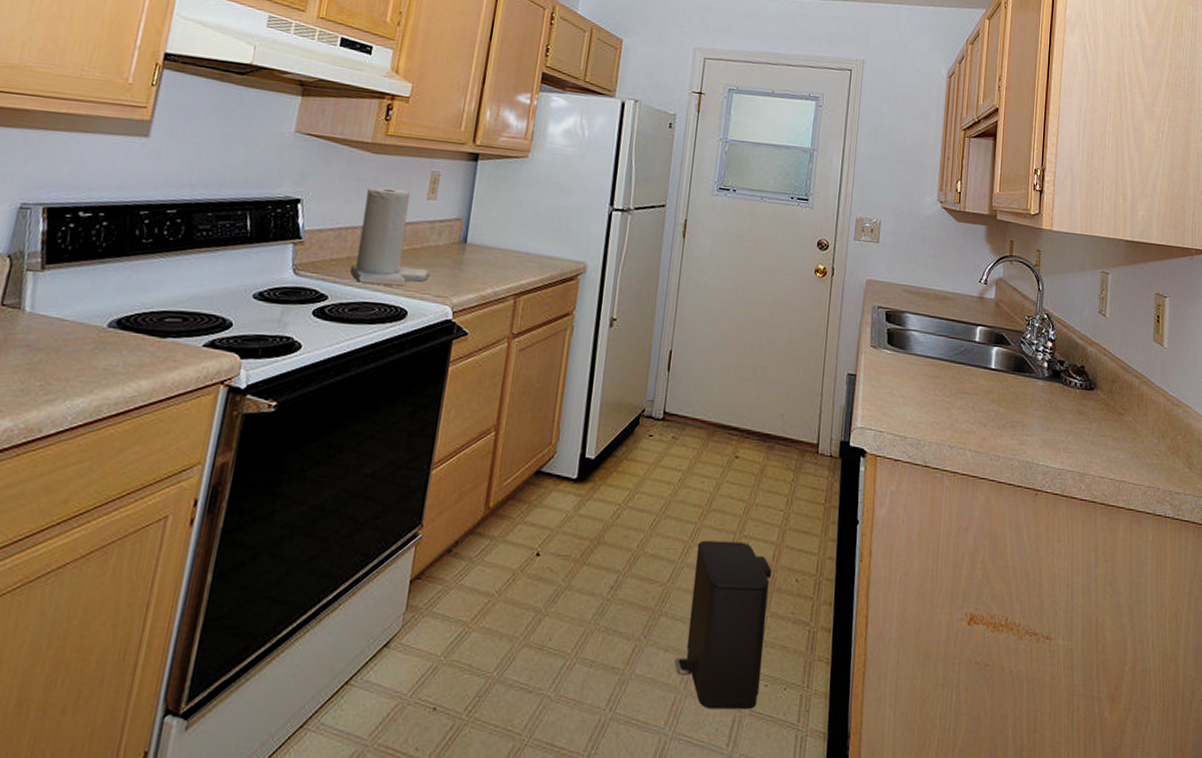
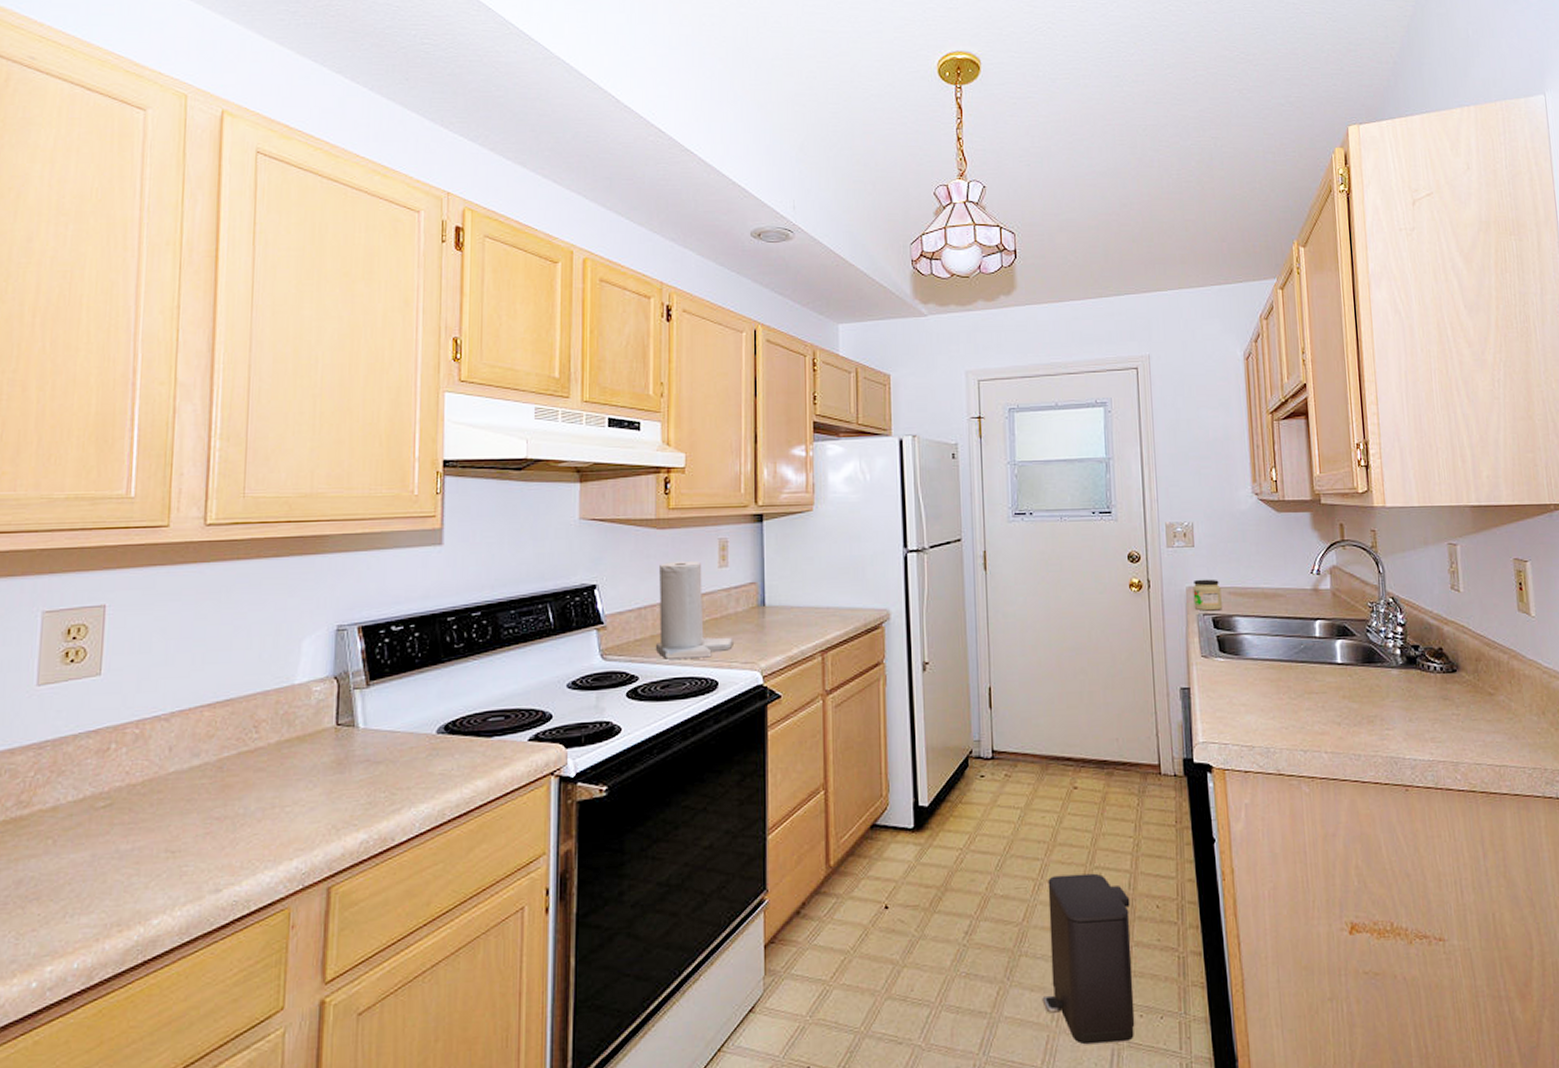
jar: none [871,273,897,305] -> present [1193,579,1222,611]

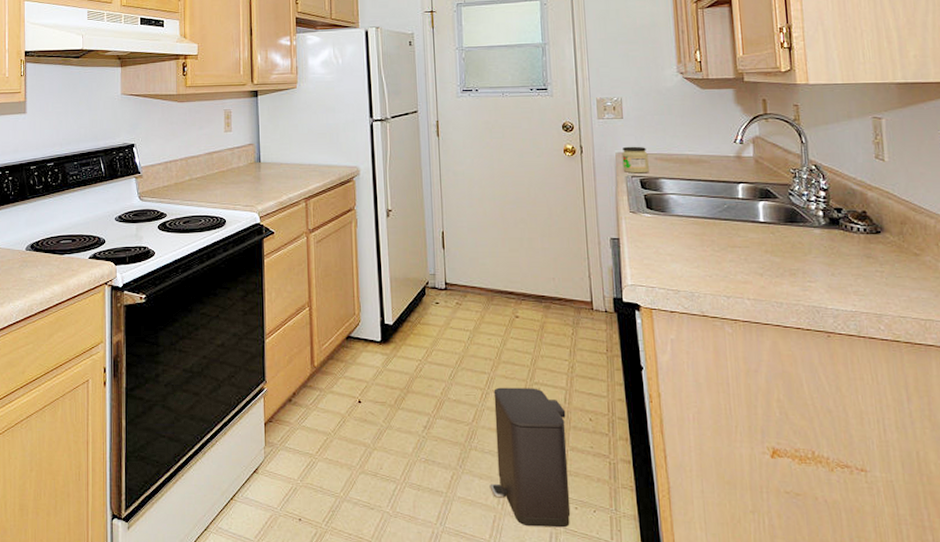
paper towel: present [655,561,733,659] -> none [178,127,237,201]

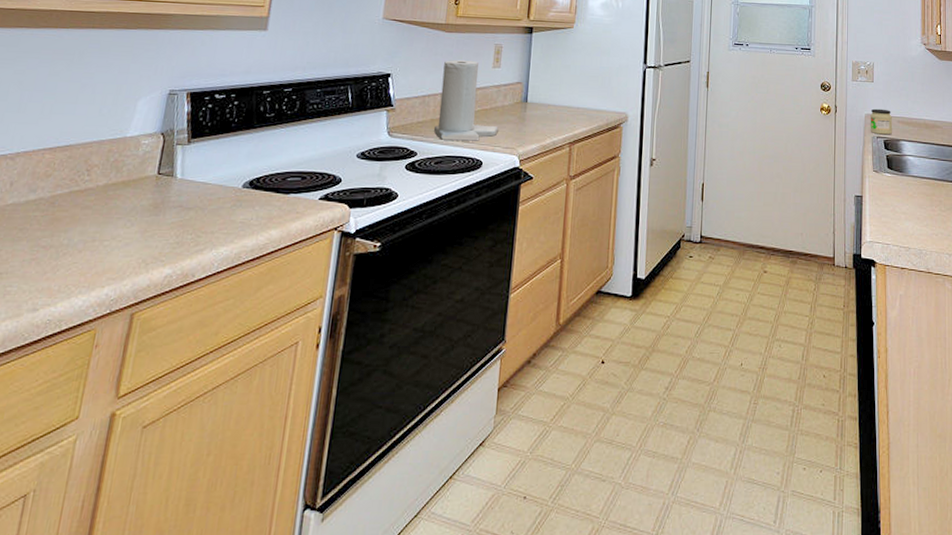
paper towel: none [178,127,237,201] -> present [433,60,499,141]
pedal bin: present [489,387,571,528] -> none [724,344,802,491]

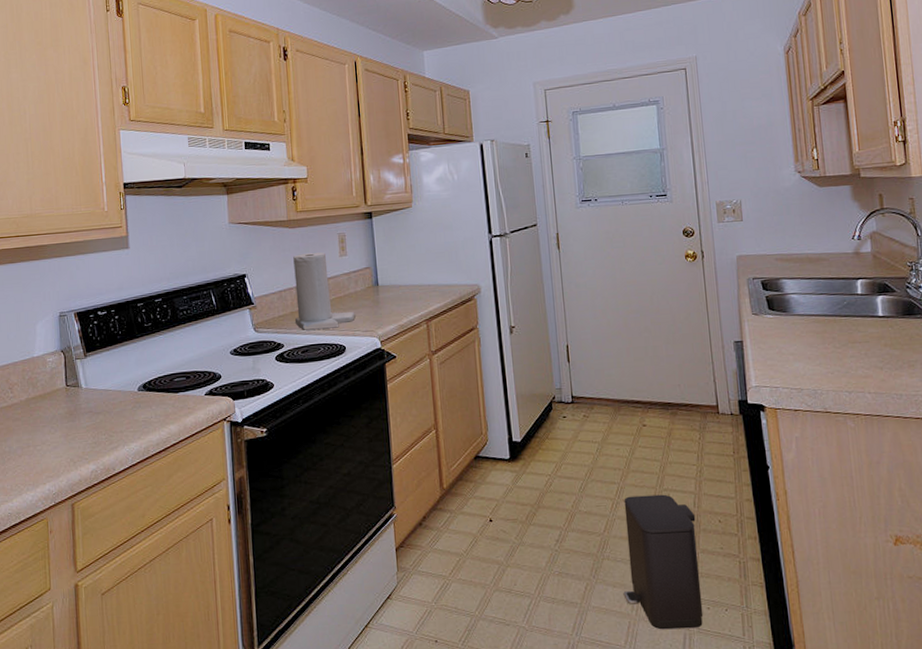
pedal bin: none [724,344,802,491] -> present [623,494,703,630]
jar: present [870,108,892,135] -> none [742,248,770,276]

